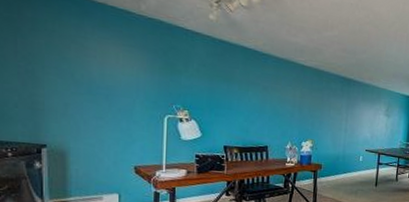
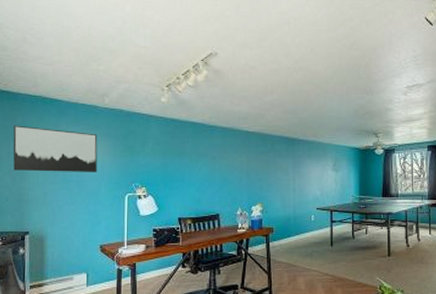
wall art: none [21,18,132,88] -> present [13,125,98,172]

